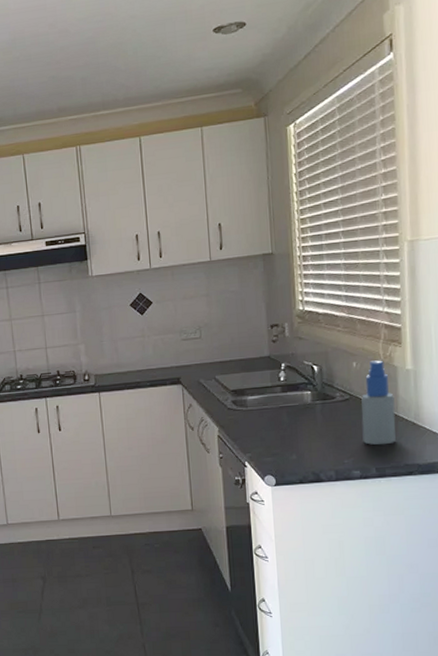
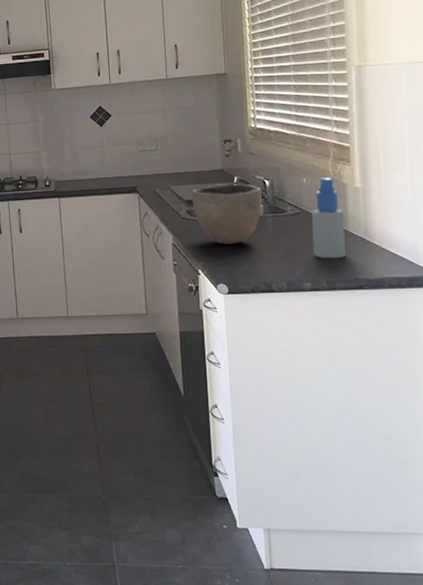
bowl: none [237,370,311,435] -> present [191,183,262,245]

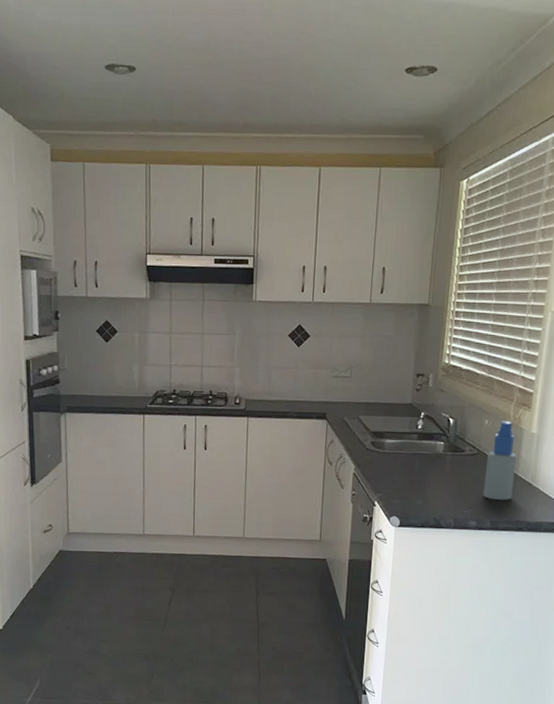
bowl: present [191,183,262,245] -> none [378,418,445,479]

